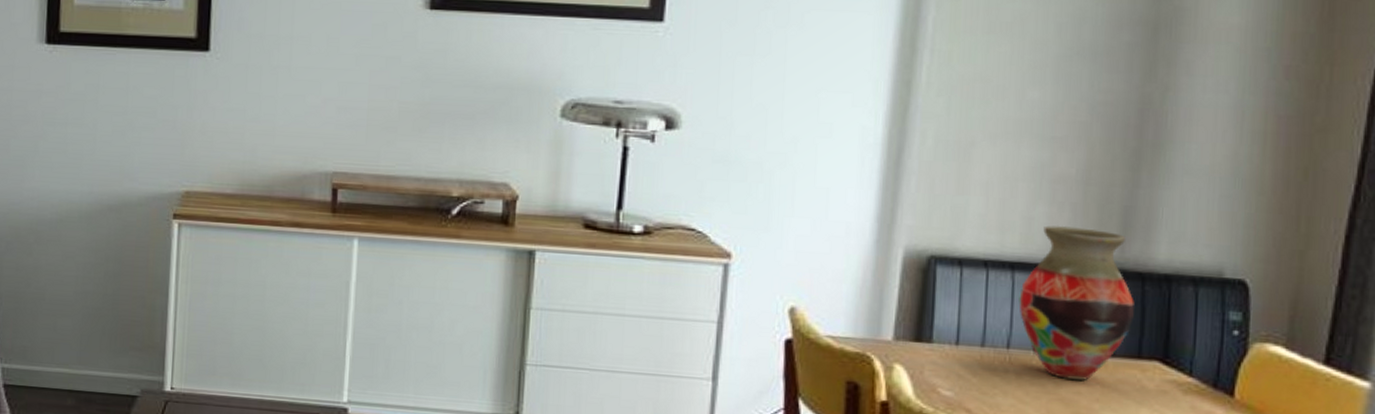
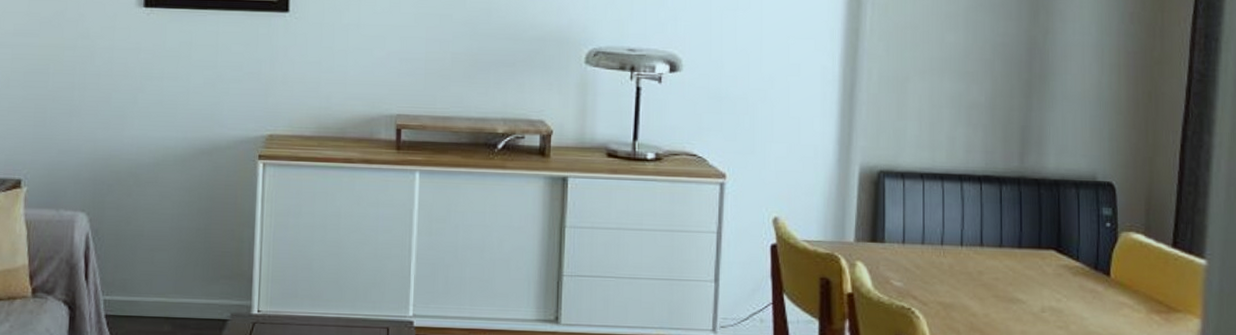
vase: present [1019,225,1134,380] -> none [948,142,1034,268]

